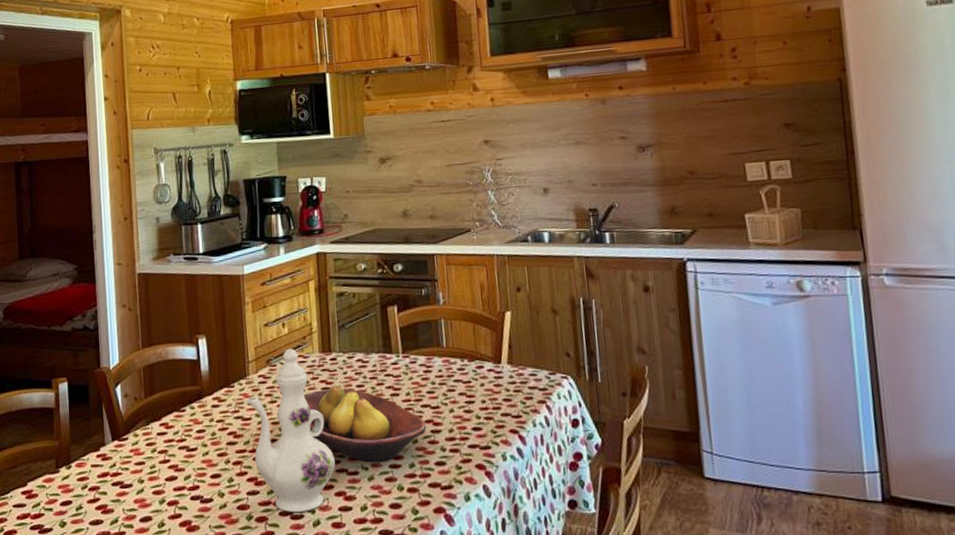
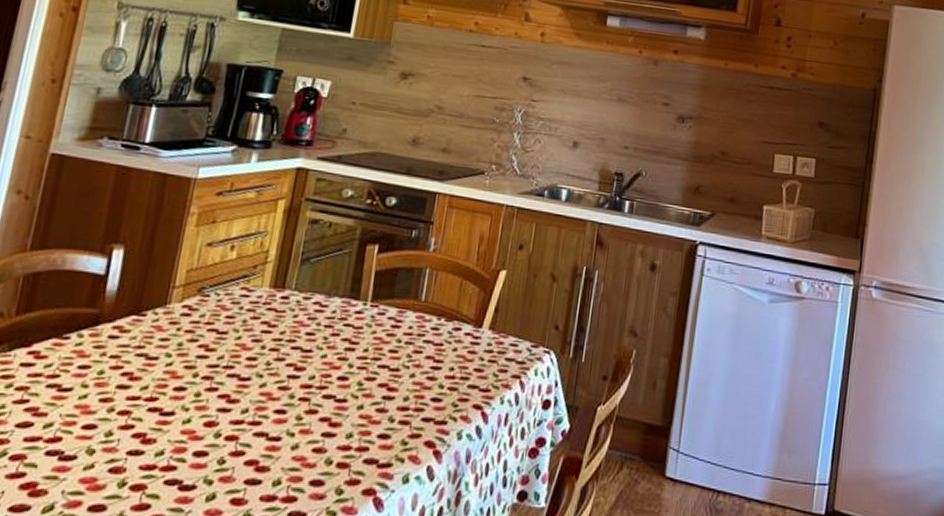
ewer: present [245,348,335,512] -> none [148,277,256,482]
fruit bowl: present [304,385,427,462] -> none [232,329,379,428]

